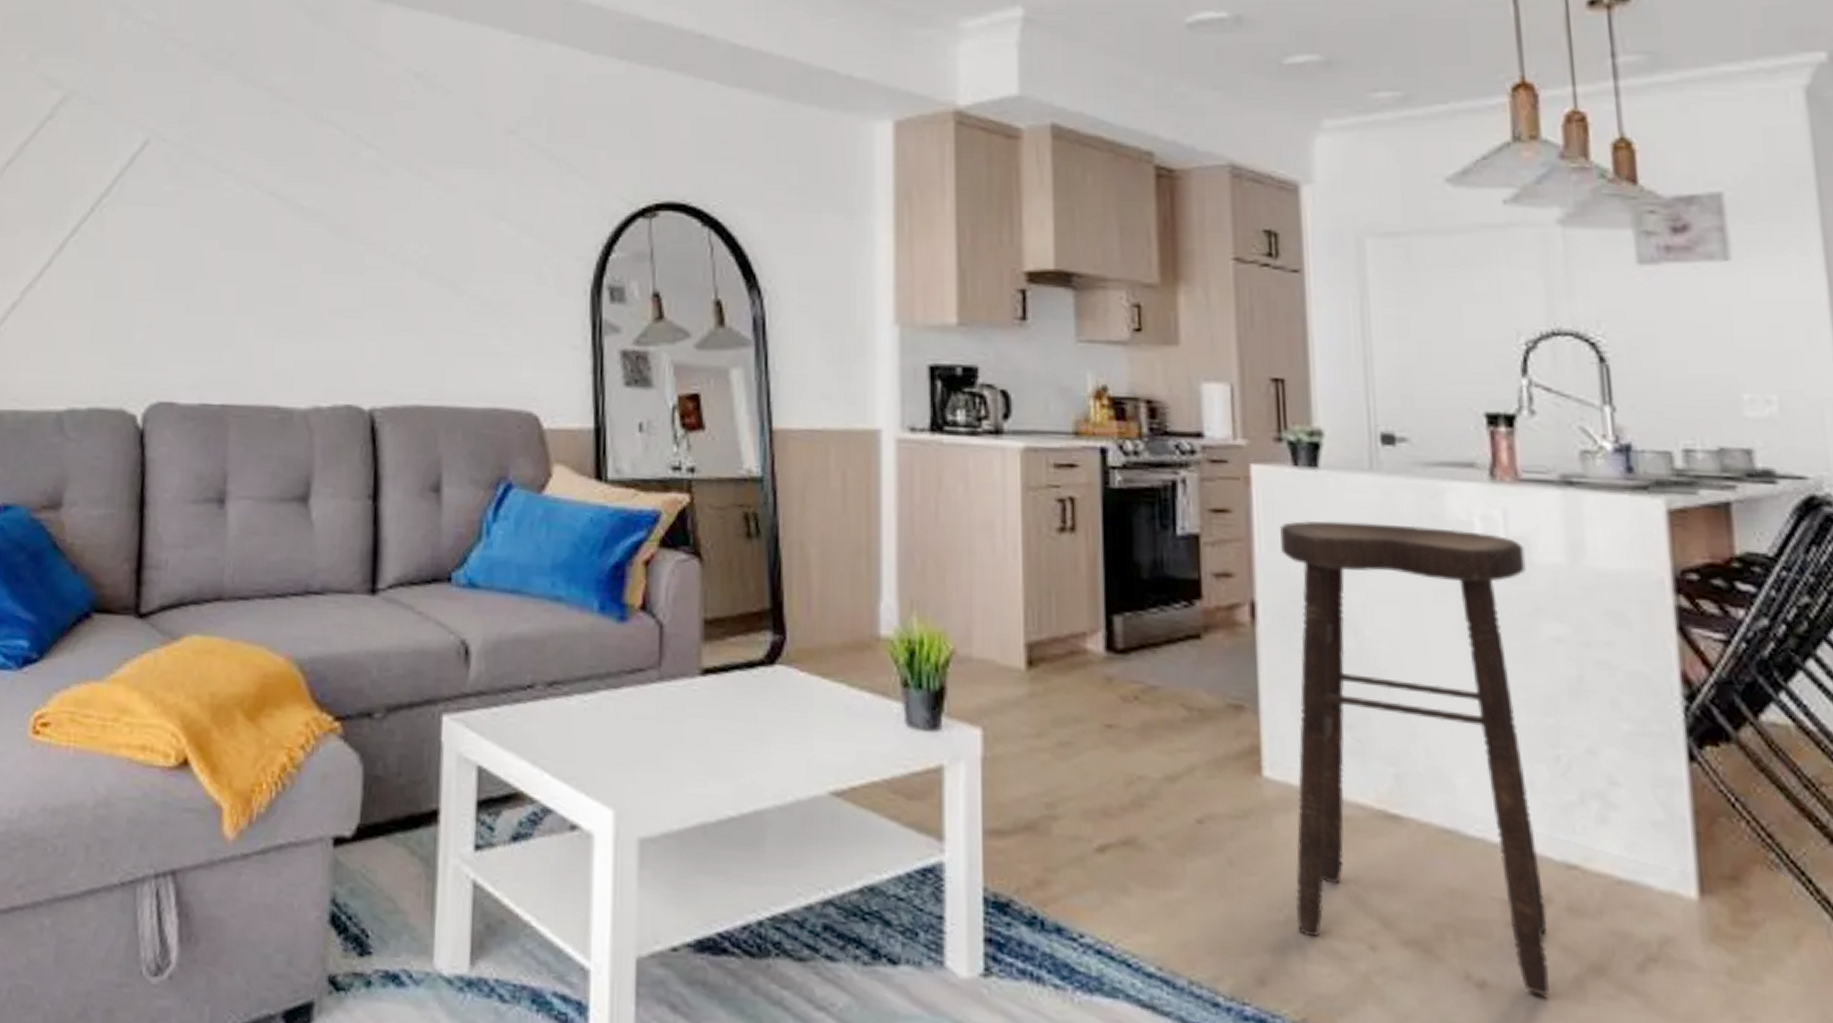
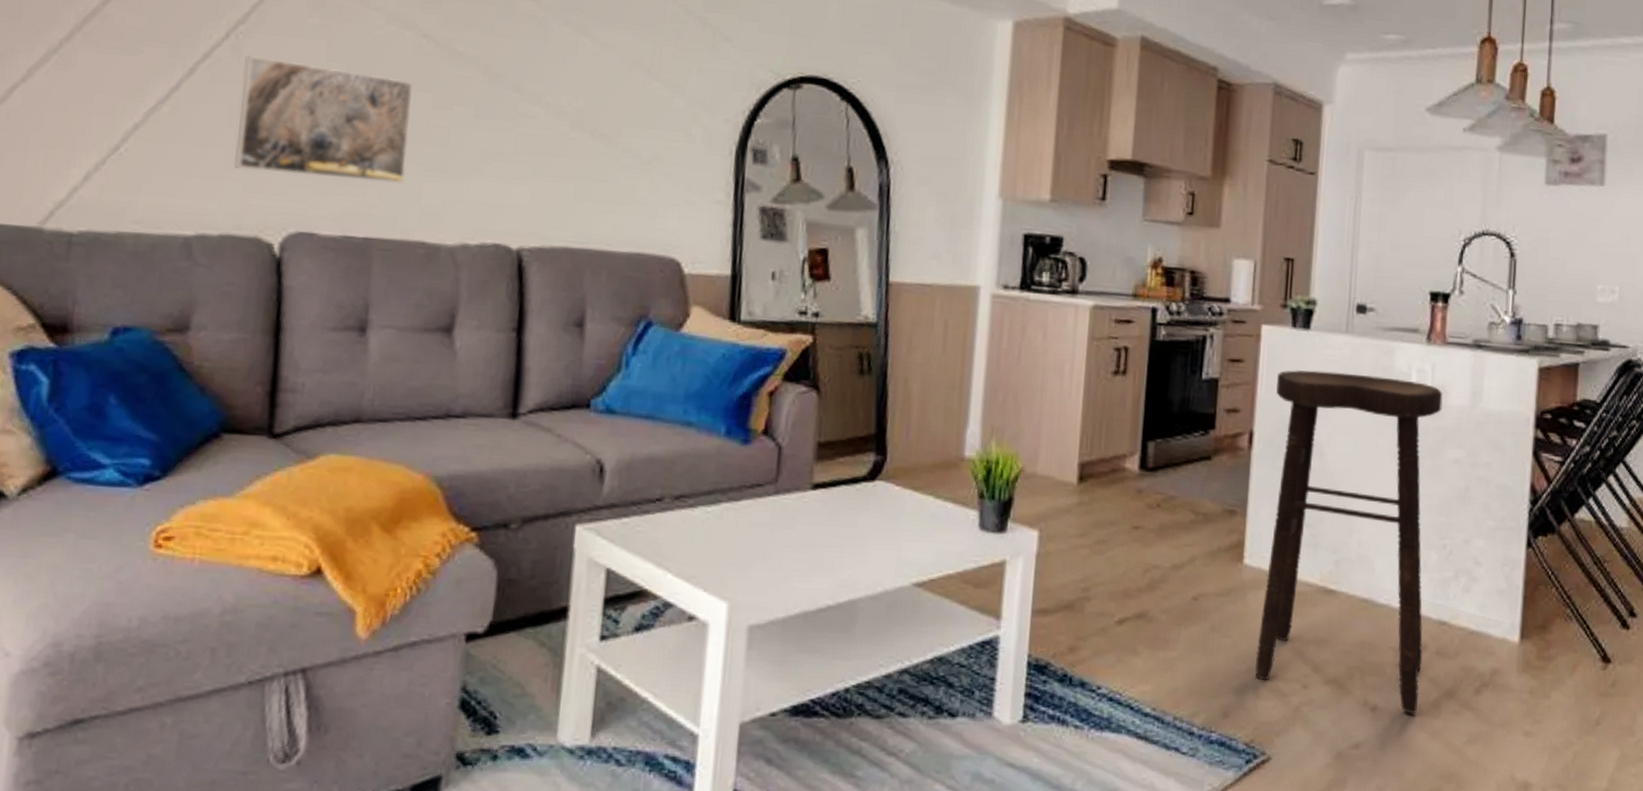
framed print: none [100,228,262,347] -> present [234,55,413,184]

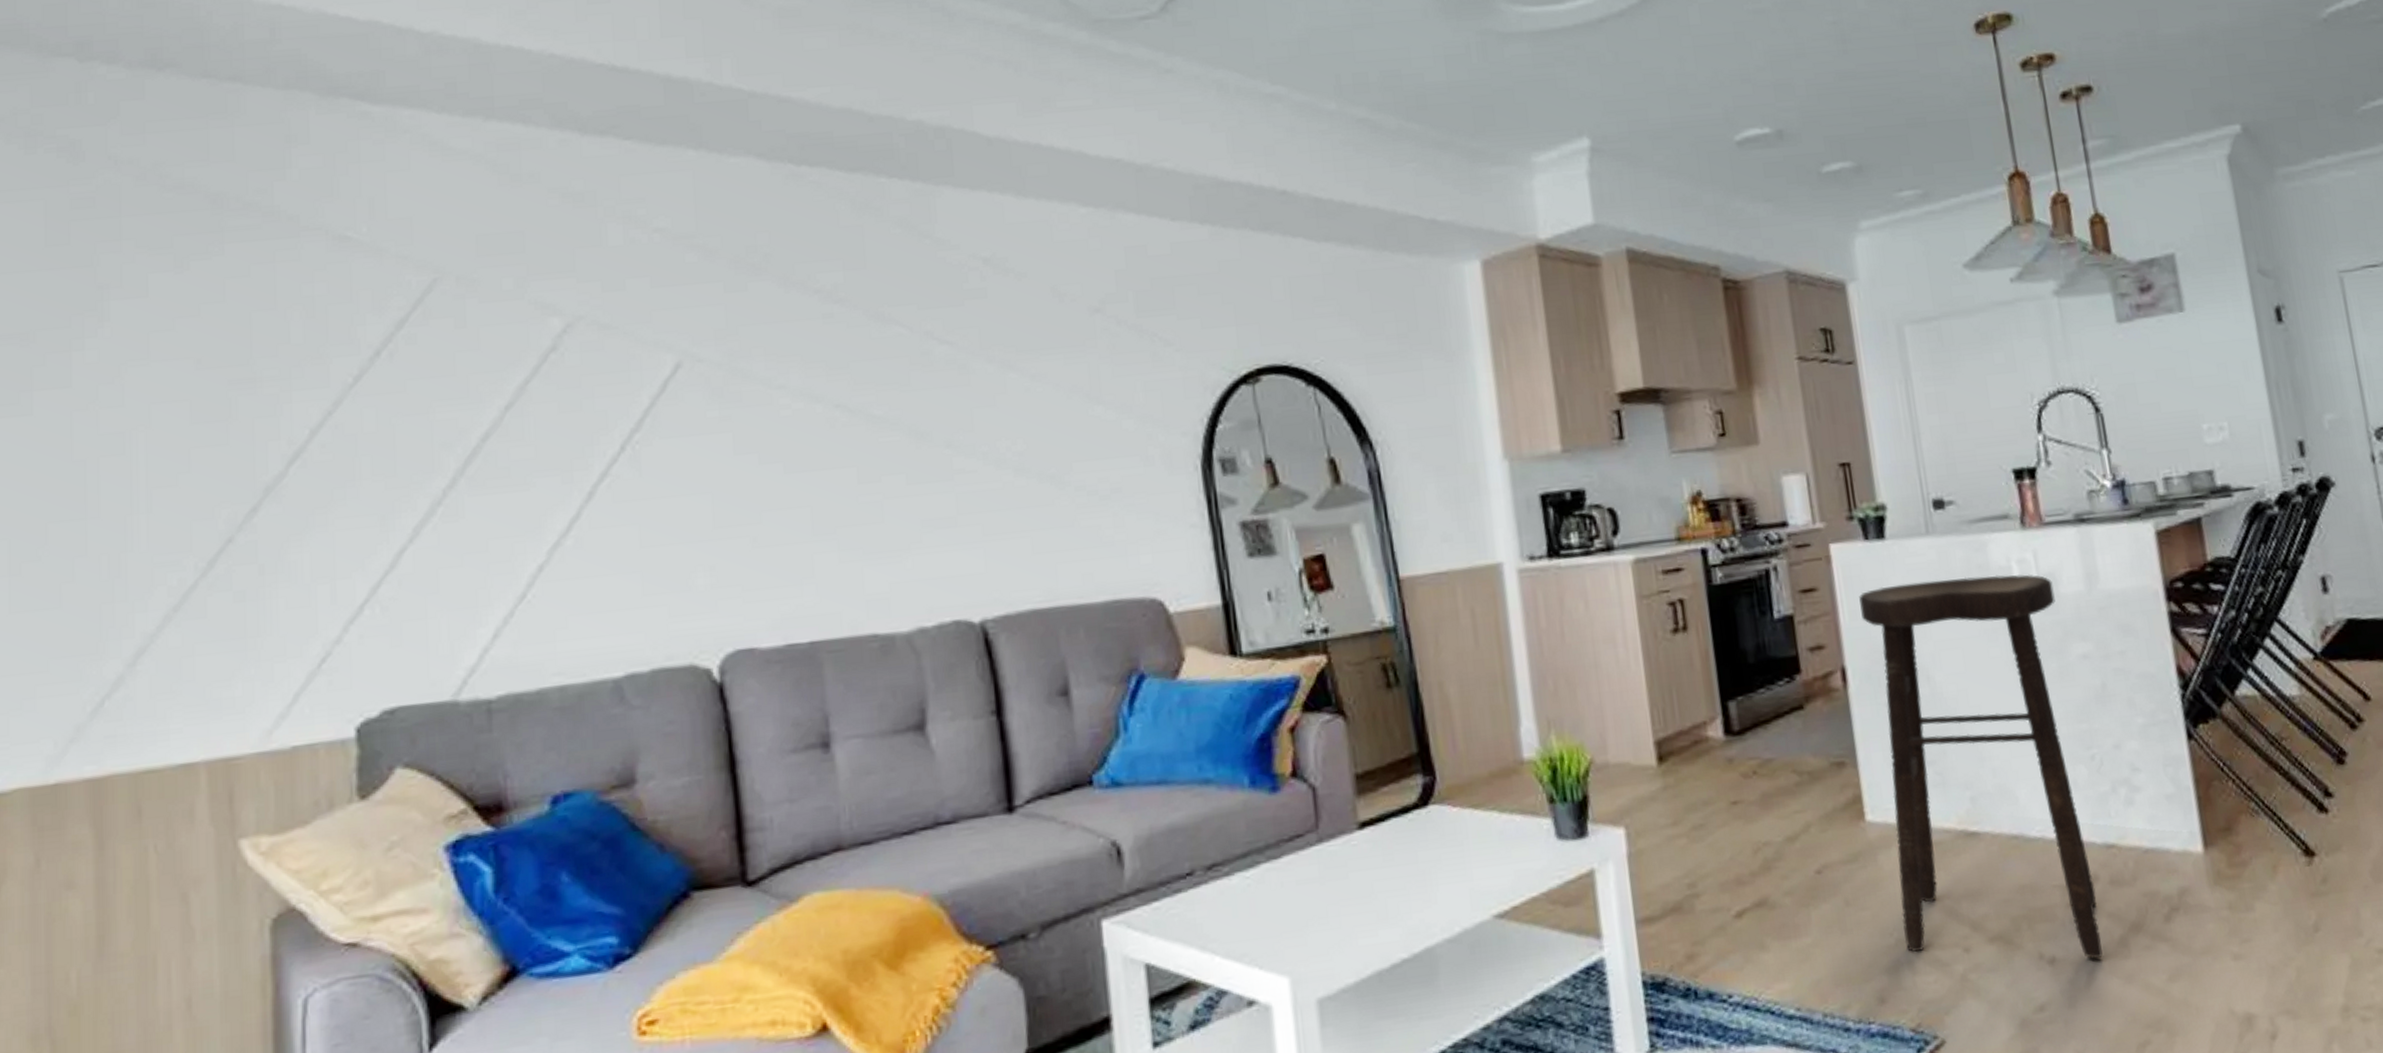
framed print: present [234,55,413,184] -> none [646,458,844,593]

